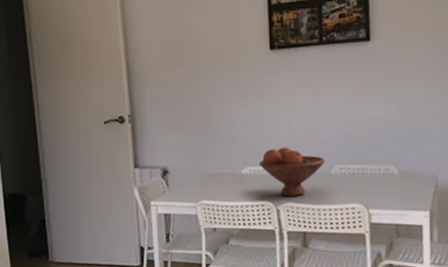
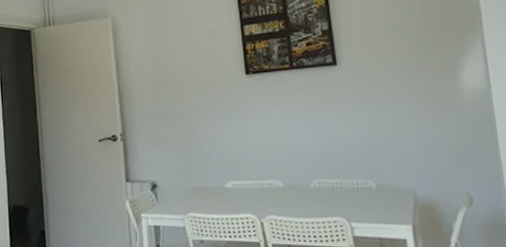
fruit bowl: present [260,147,326,196] -> none [242,162,305,209]

